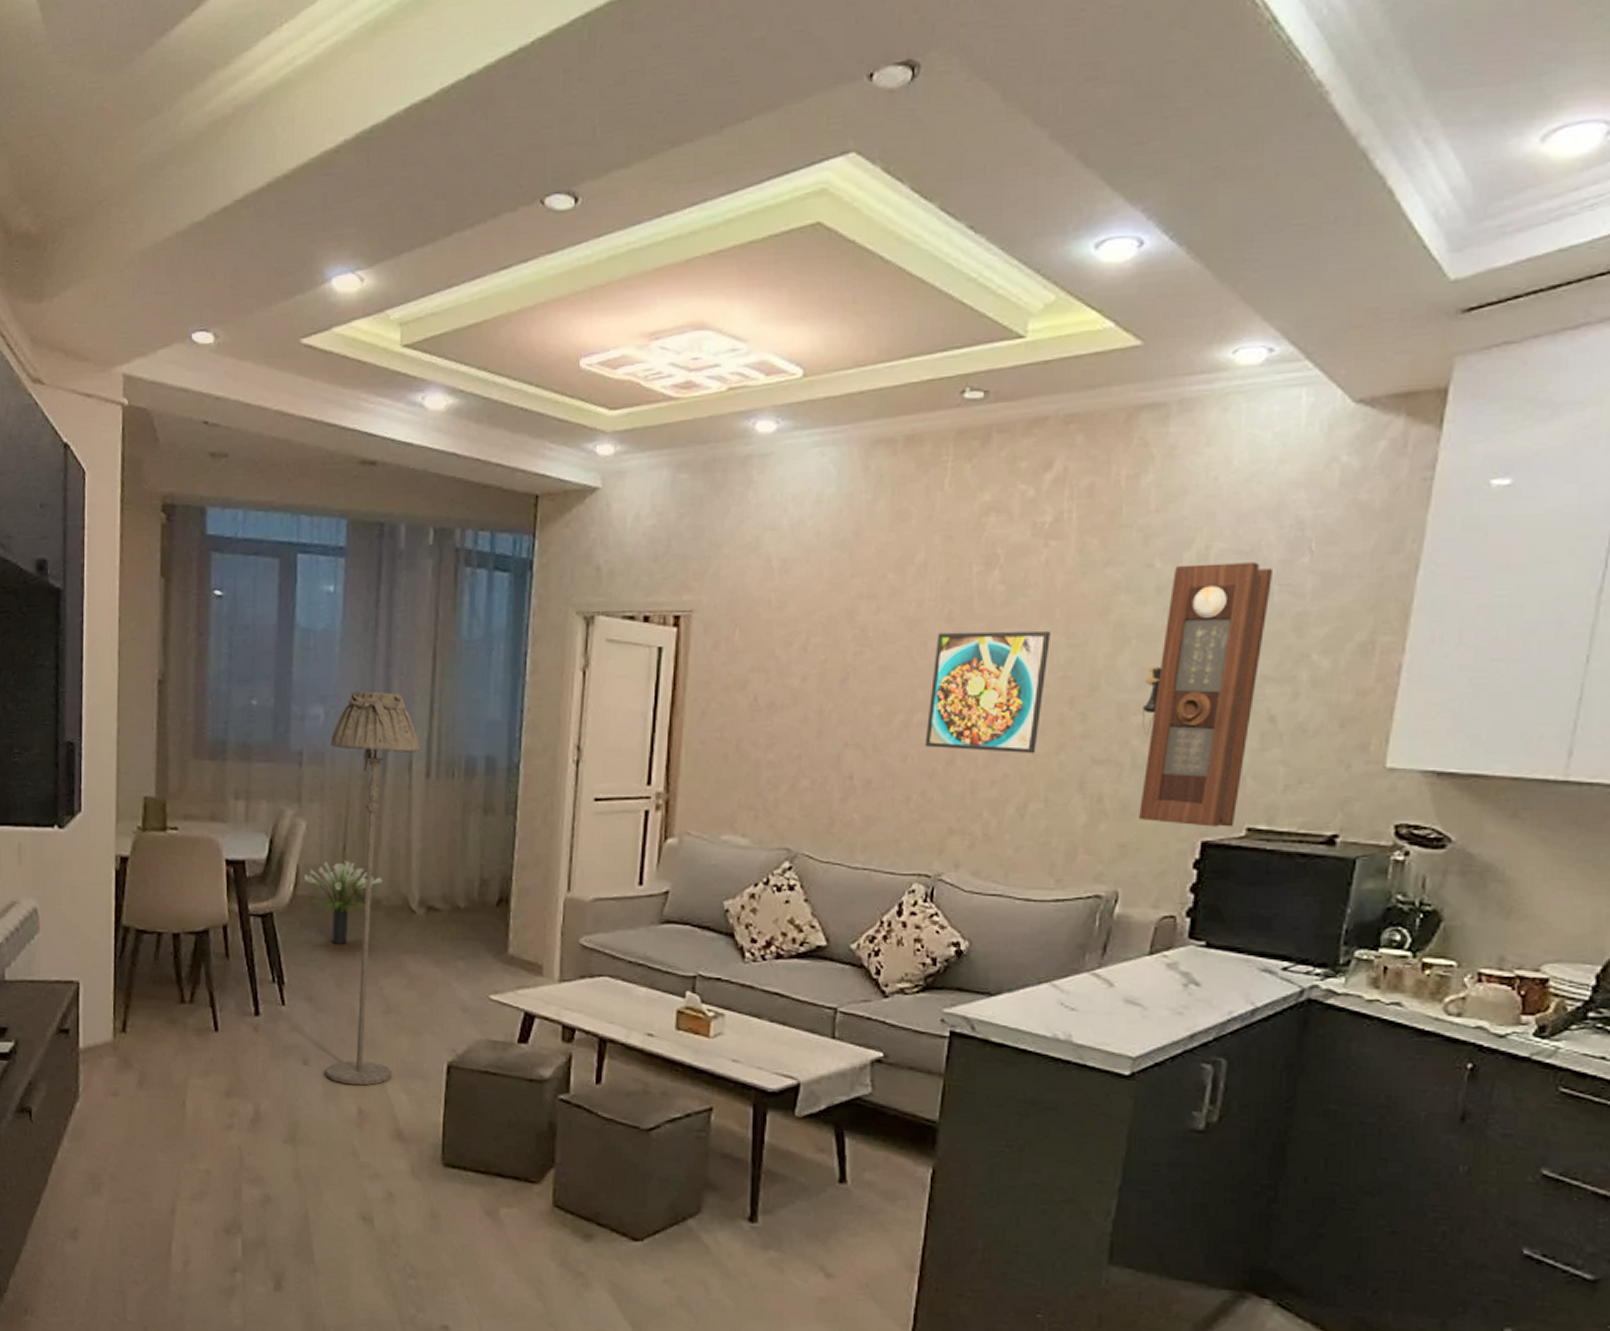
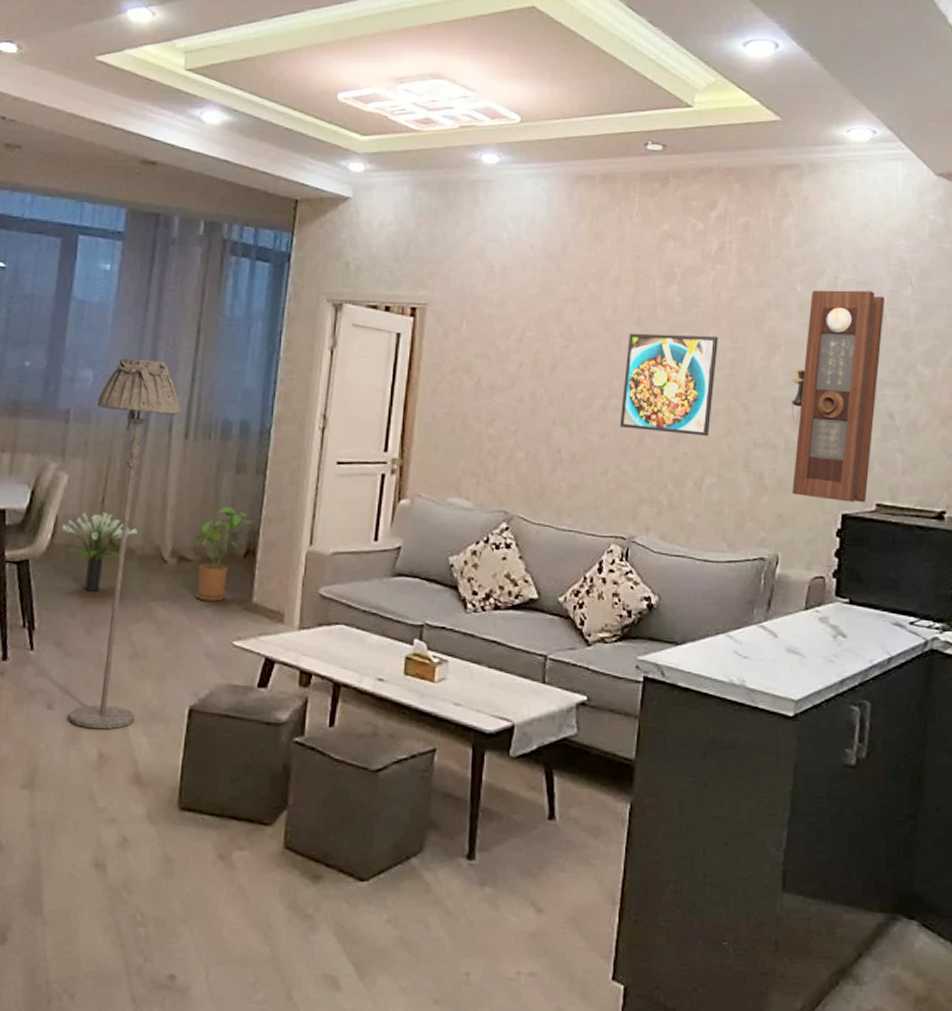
house plant: none [444,851,504,954] -> present [195,506,252,602]

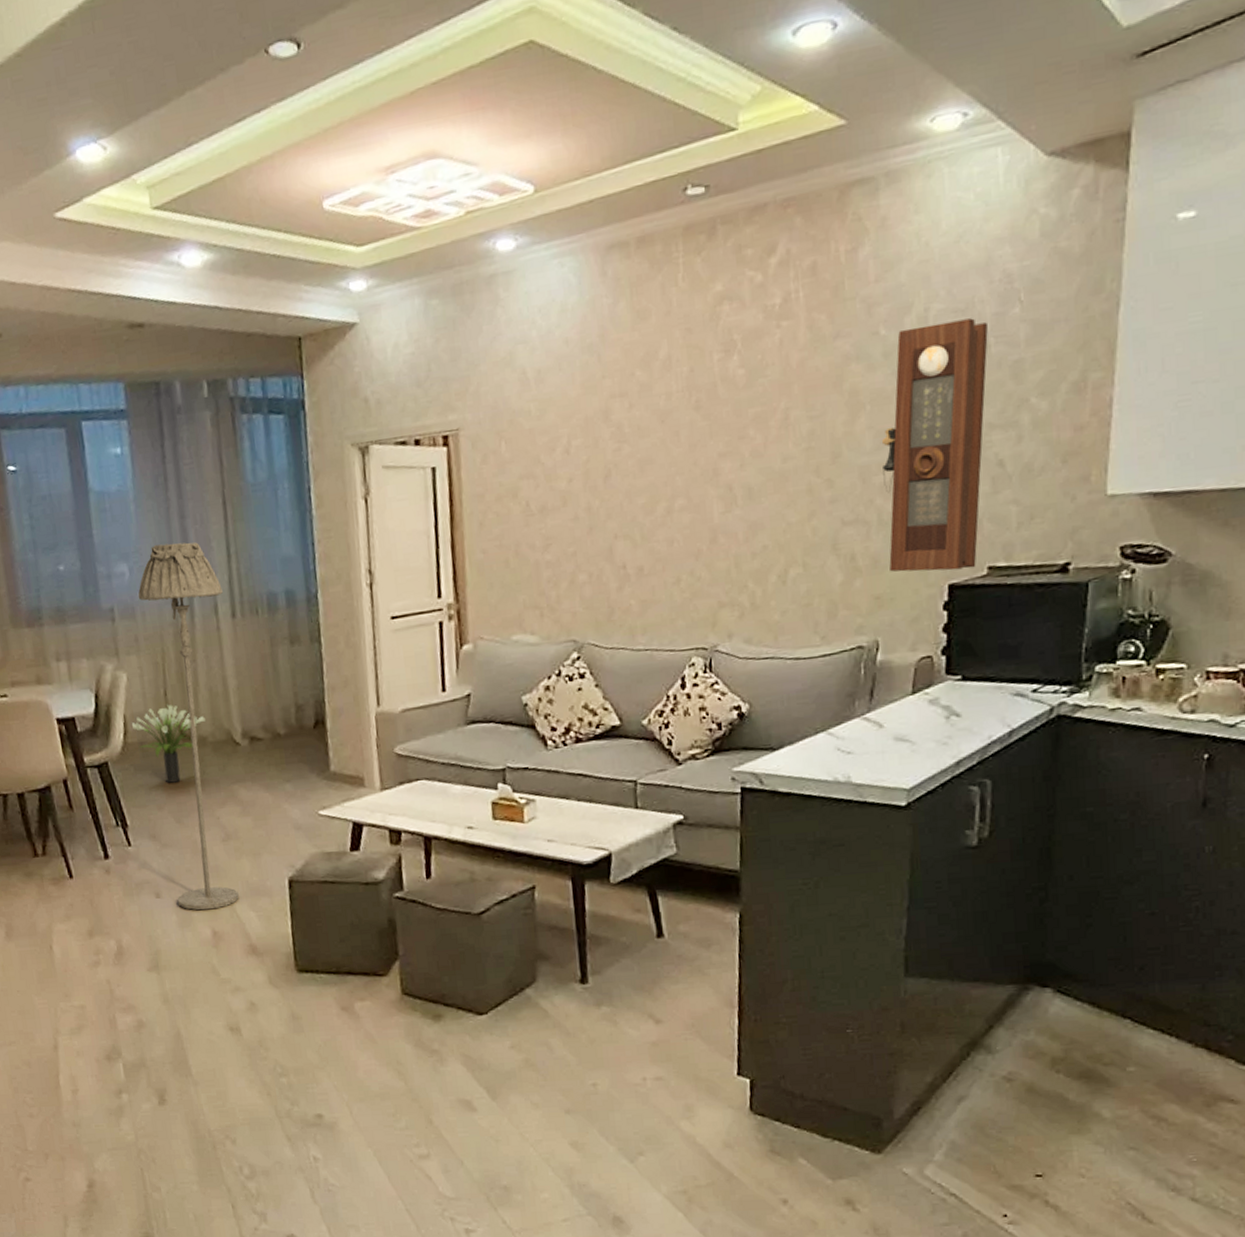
house plant: present [195,506,252,602] -> none [262,680,316,777]
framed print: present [619,333,718,437] -> none [687,407,792,530]

